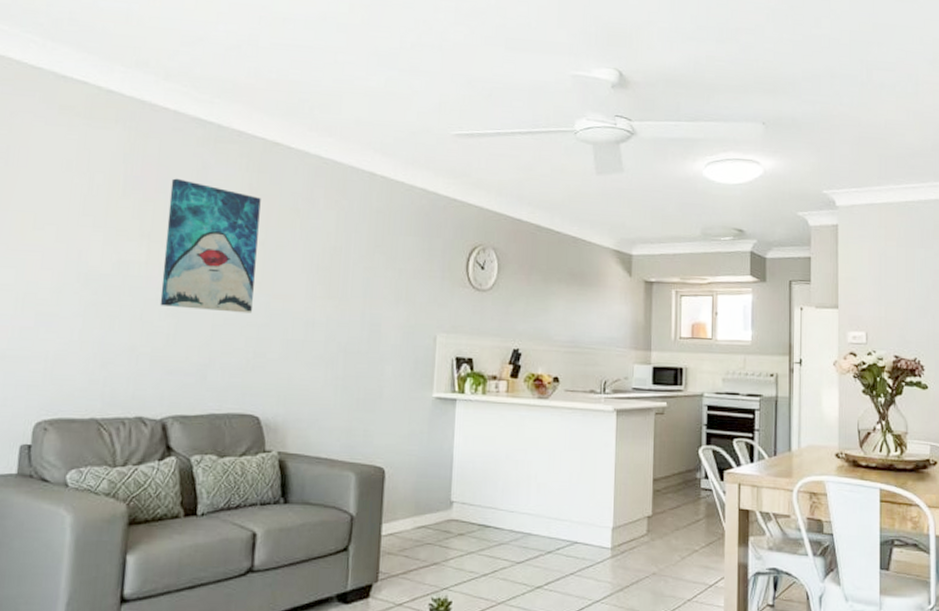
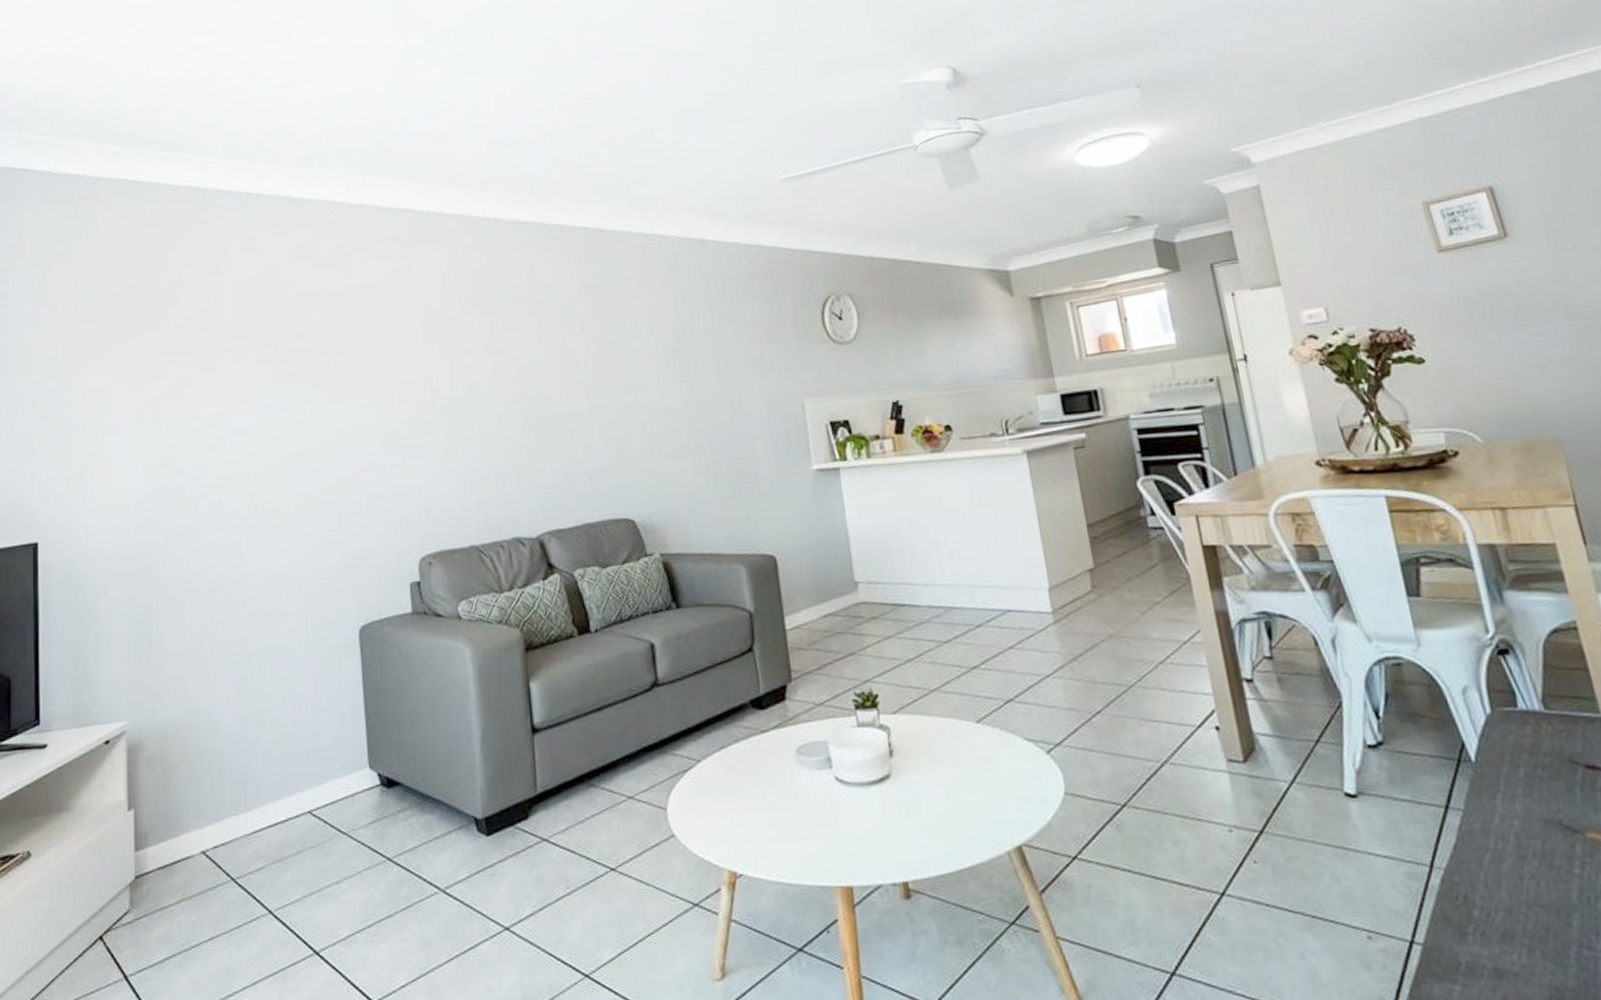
wall art: present [160,178,261,313] -> none [504,286,606,420]

